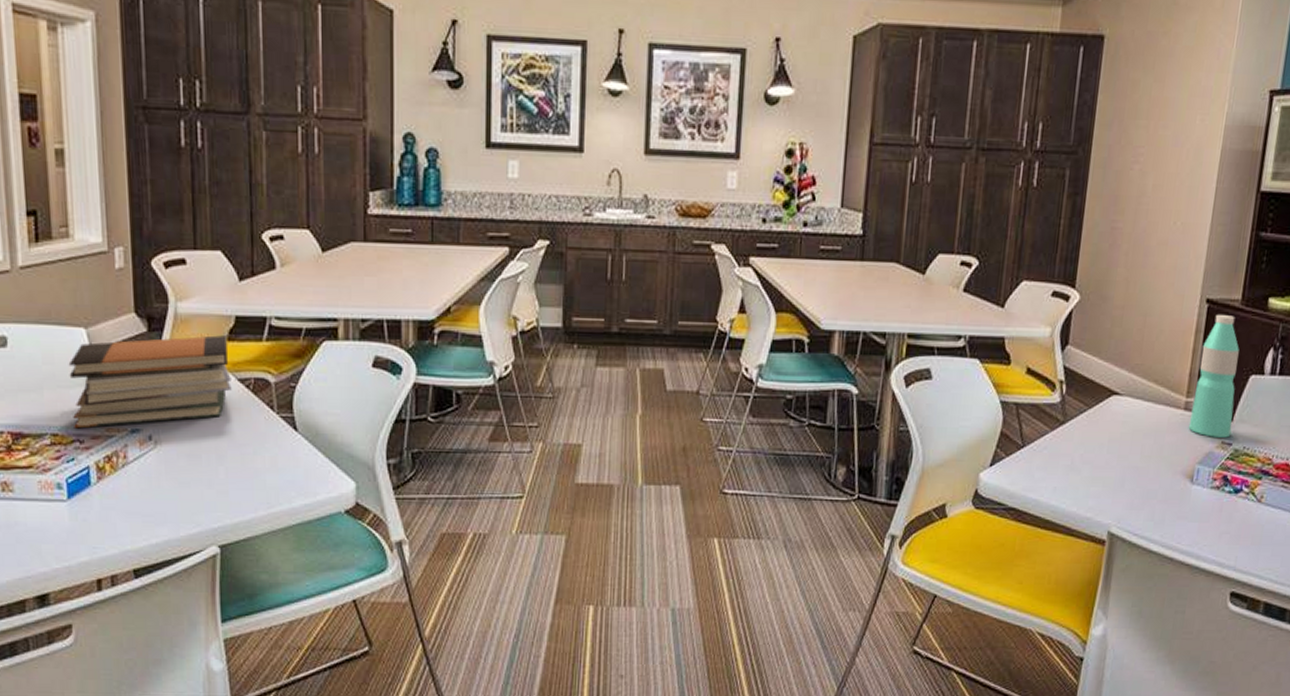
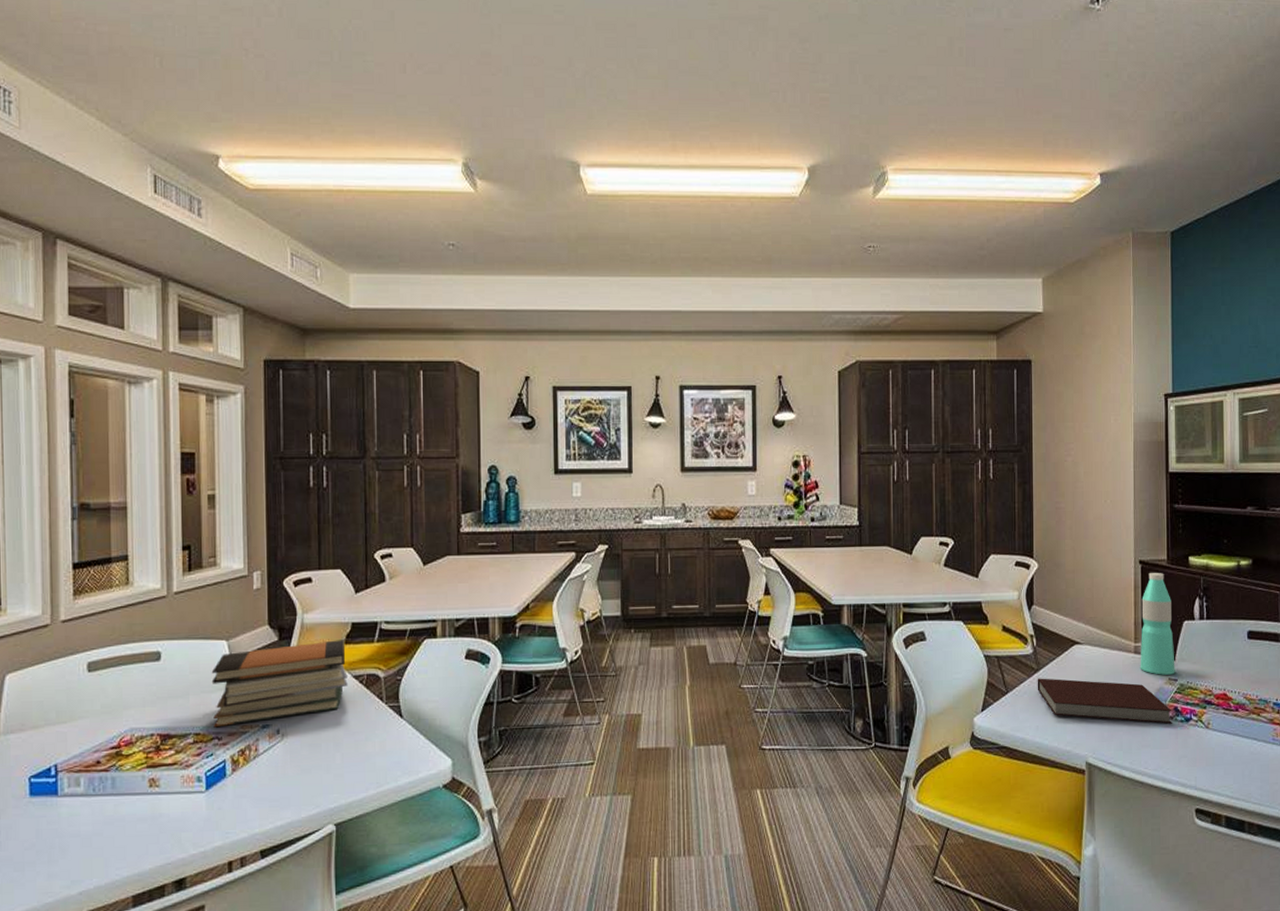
notebook: none [1060,432,1220,495] -> present [1037,678,1172,724]

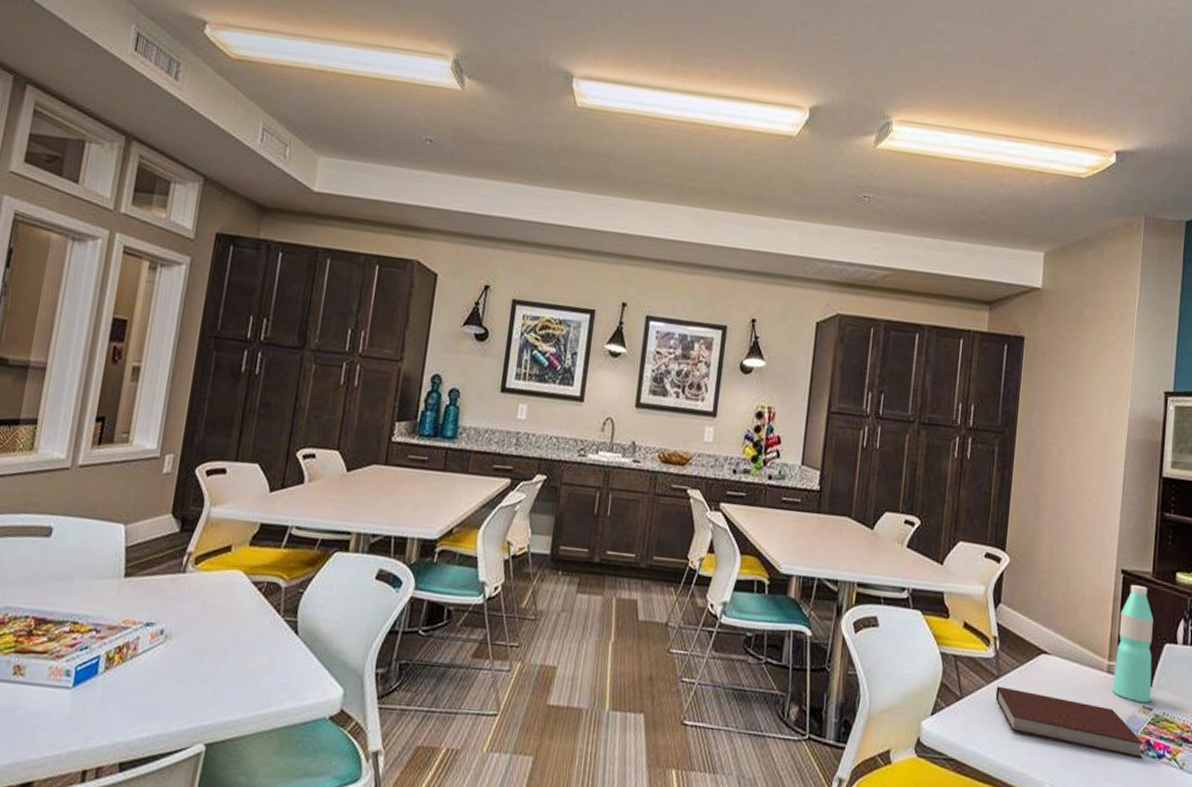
book stack: present [211,640,348,728] -> none [94,538,250,619]

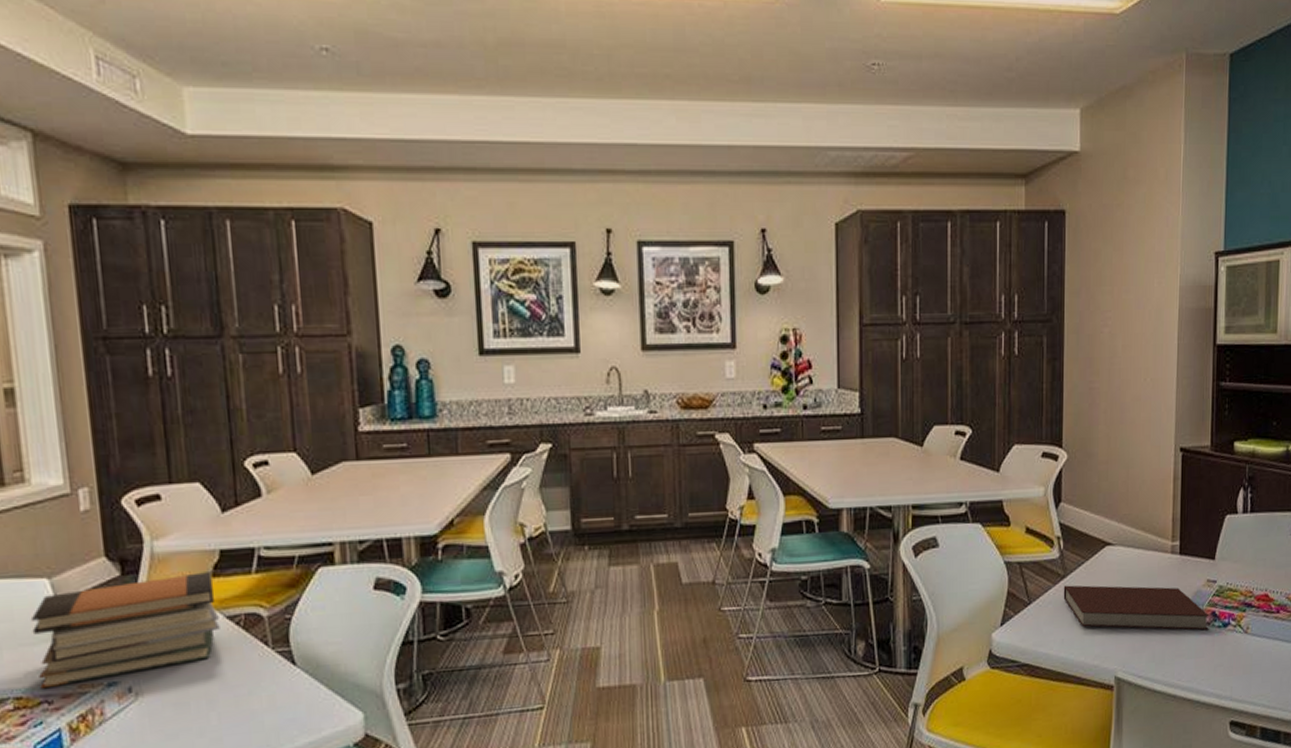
book stack: none [94,538,250,619] -> present [30,572,220,689]
water bottle: present [1111,584,1153,703] -> none [1176,460,1215,577]

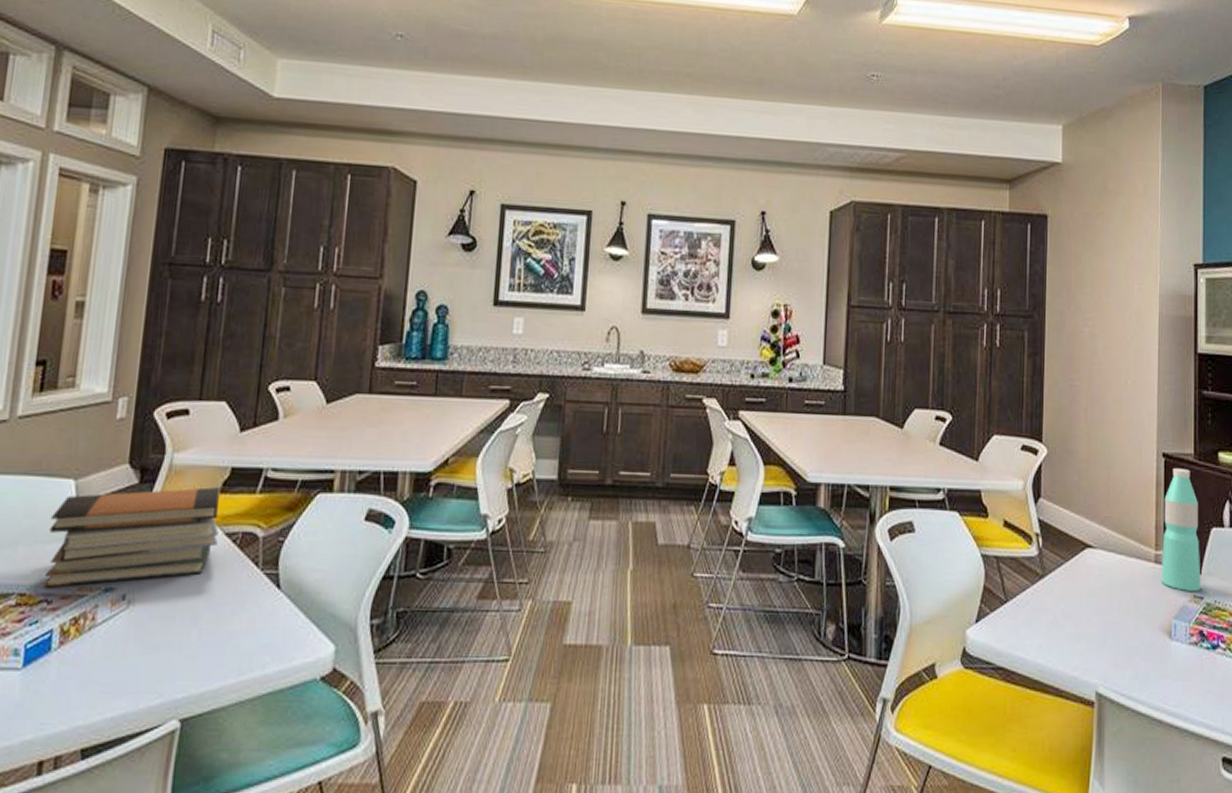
notebook: present [1063,585,1210,631] -> none [1041,586,1197,651]
water bottle: none [1176,460,1215,577] -> present [1160,467,1201,591]

